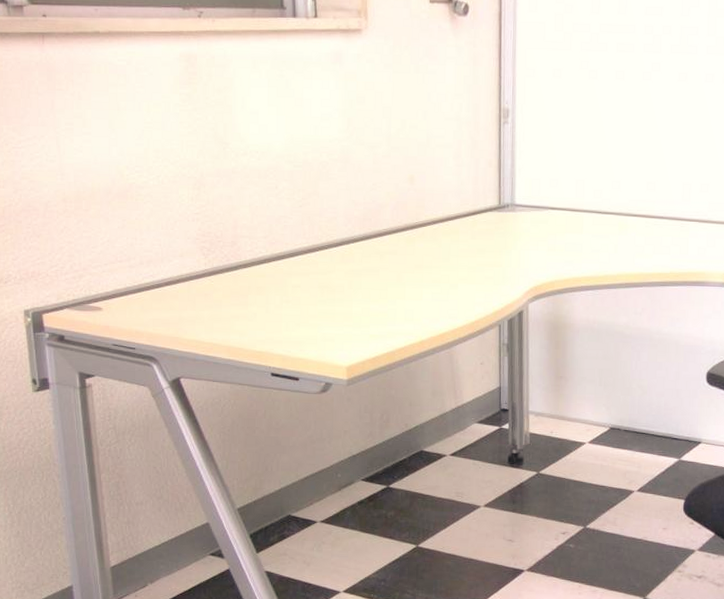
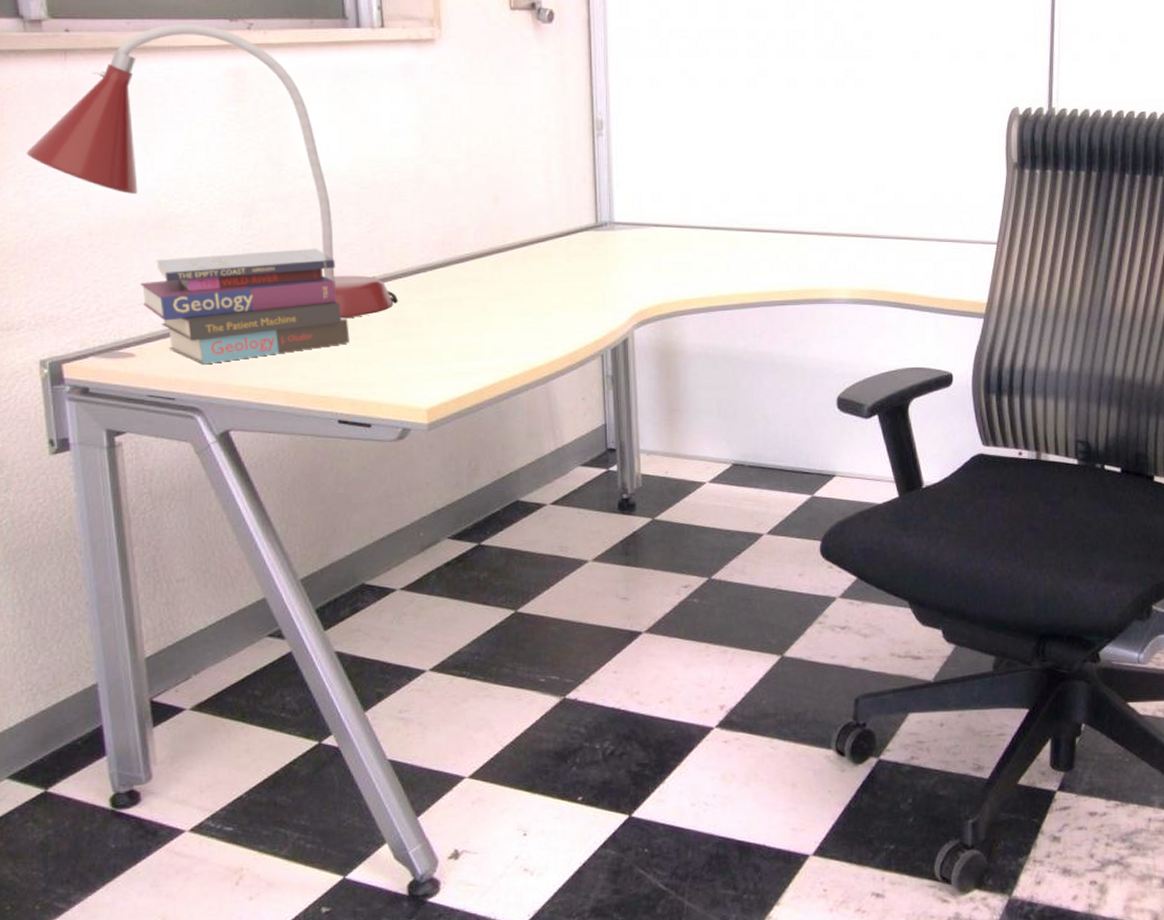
desk lamp: none [11,10,324,284] -> present [26,23,398,319]
books: none [107,219,282,320] -> present [141,248,349,365]

